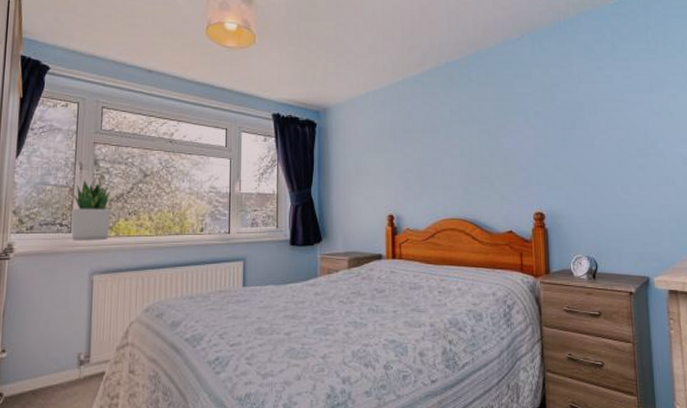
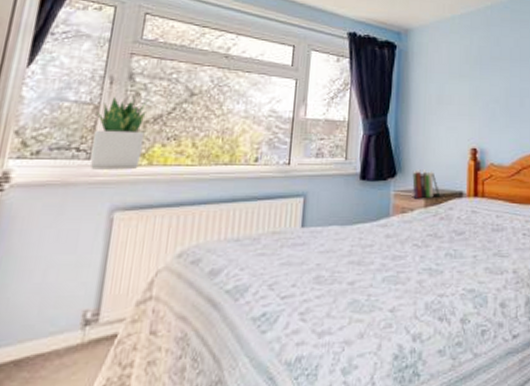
books: none [336,235,362,261] -> present [412,169,441,199]

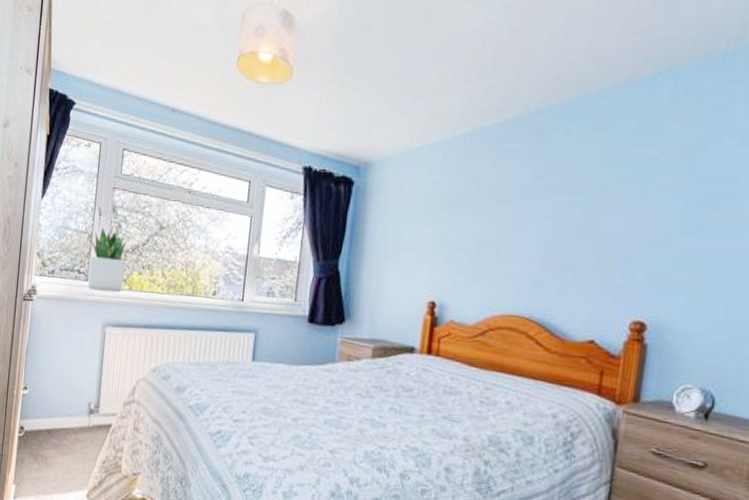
books: present [412,169,441,199] -> none [360,318,390,350]

